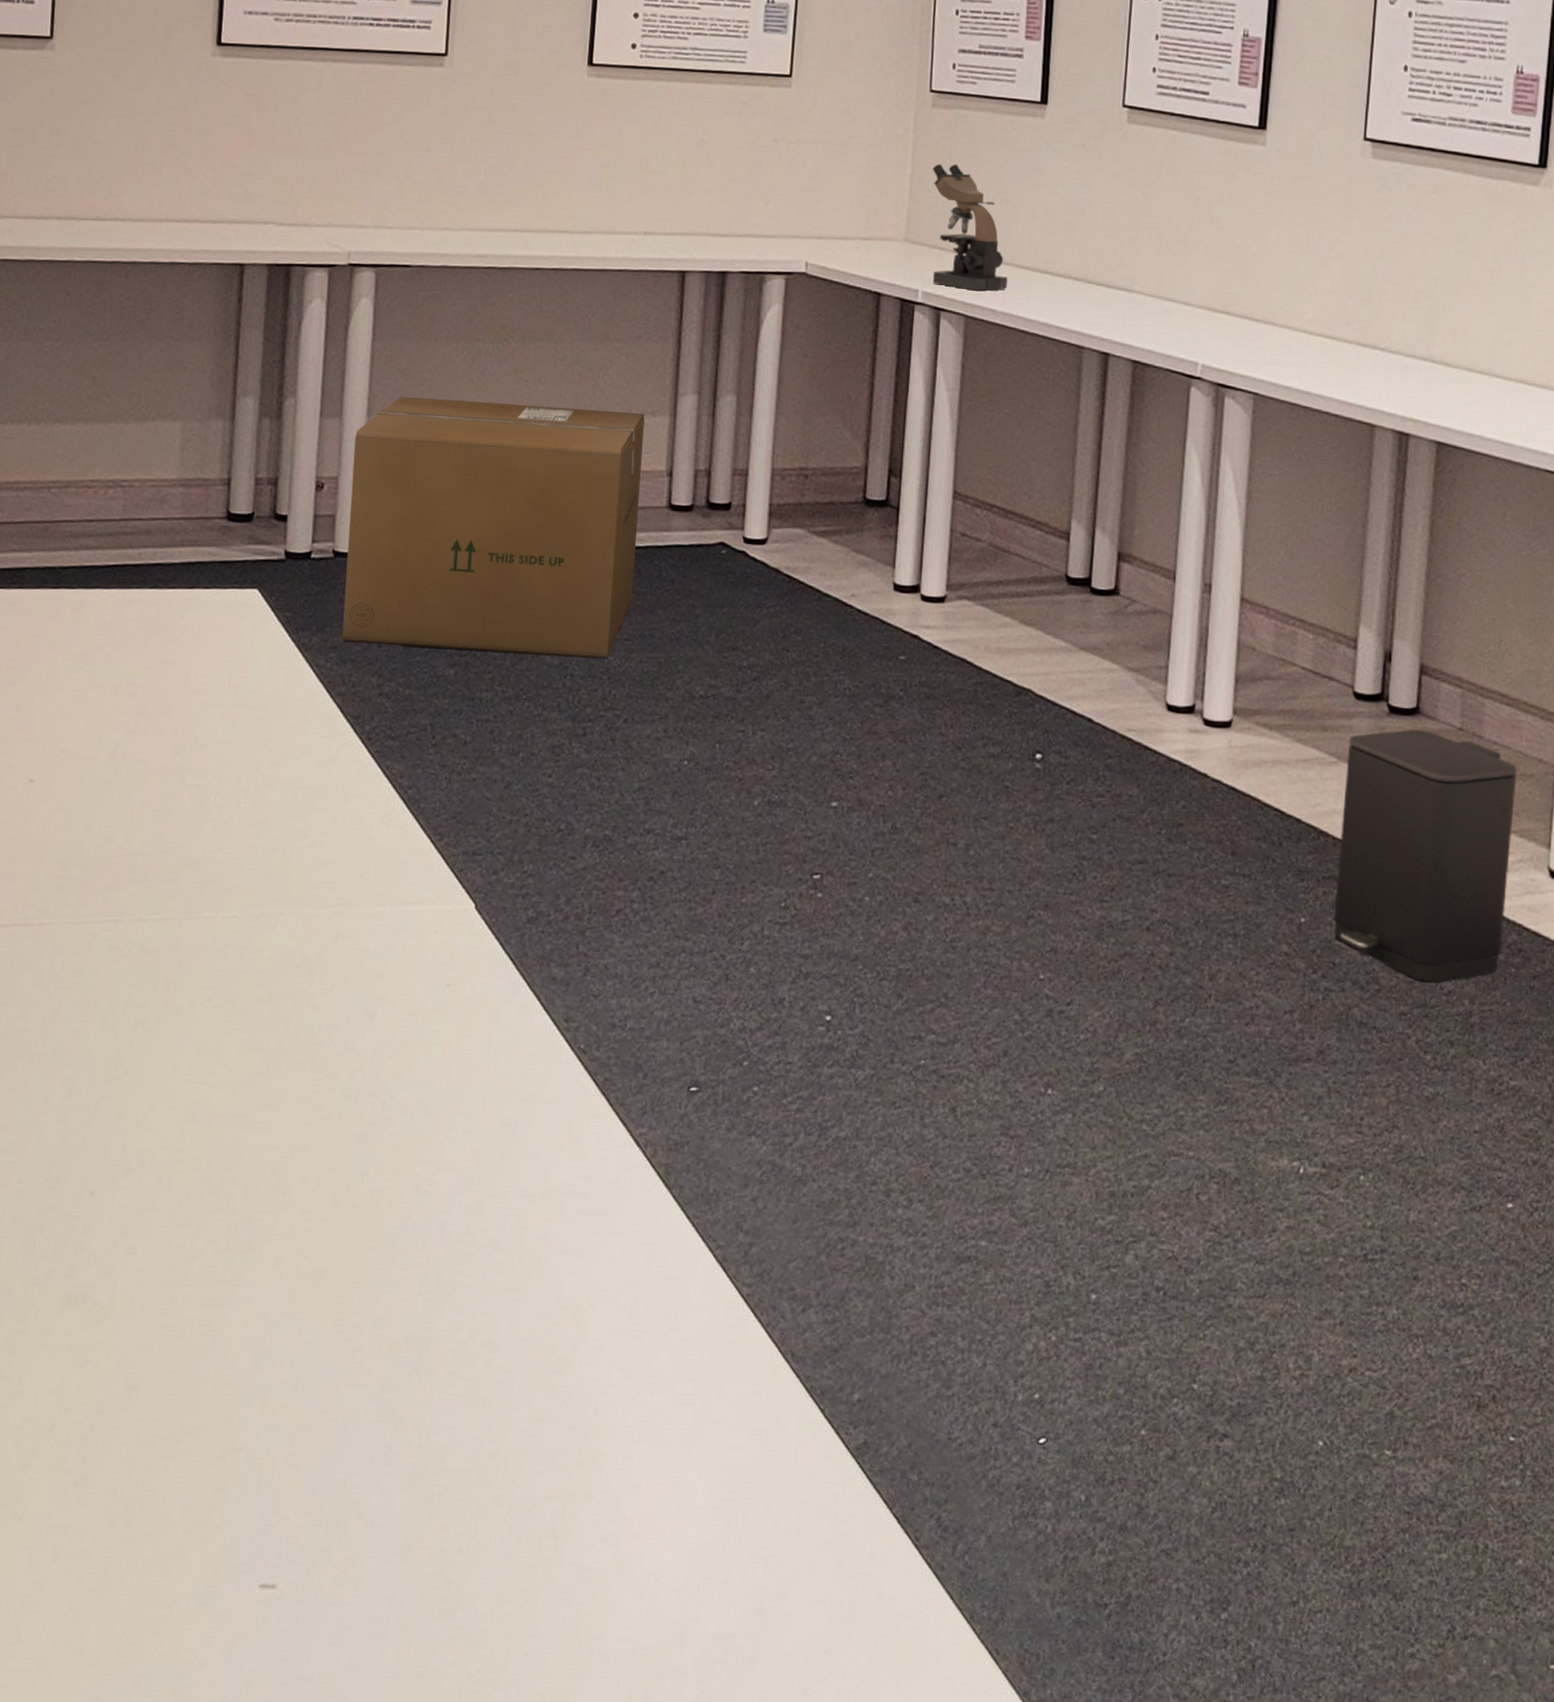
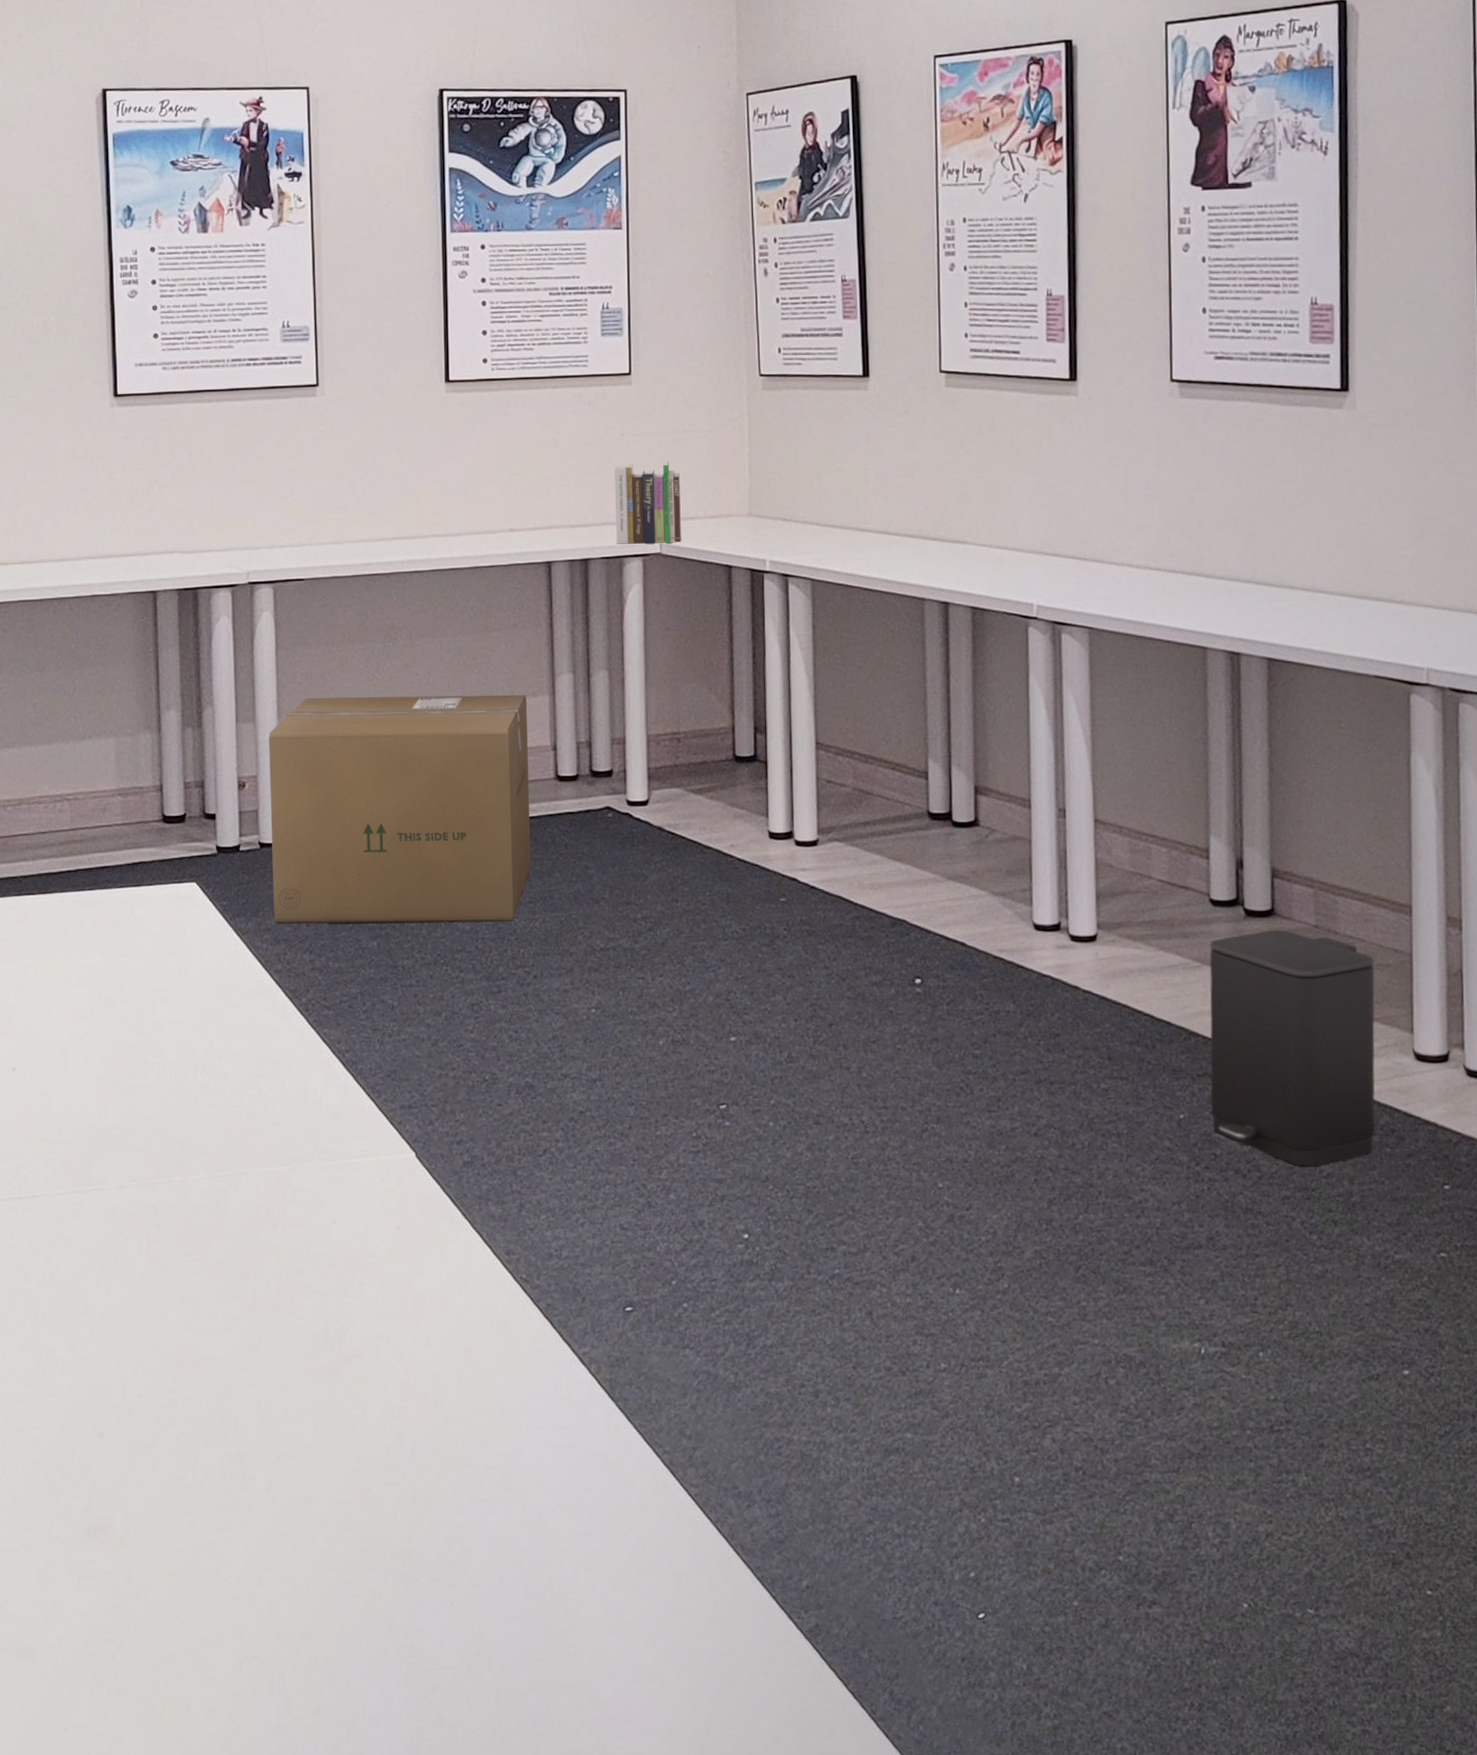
books: none [759,172,834,263] -> present [615,461,681,544]
microscope: present [932,163,1007,291] -> none [768,441,848,556]

